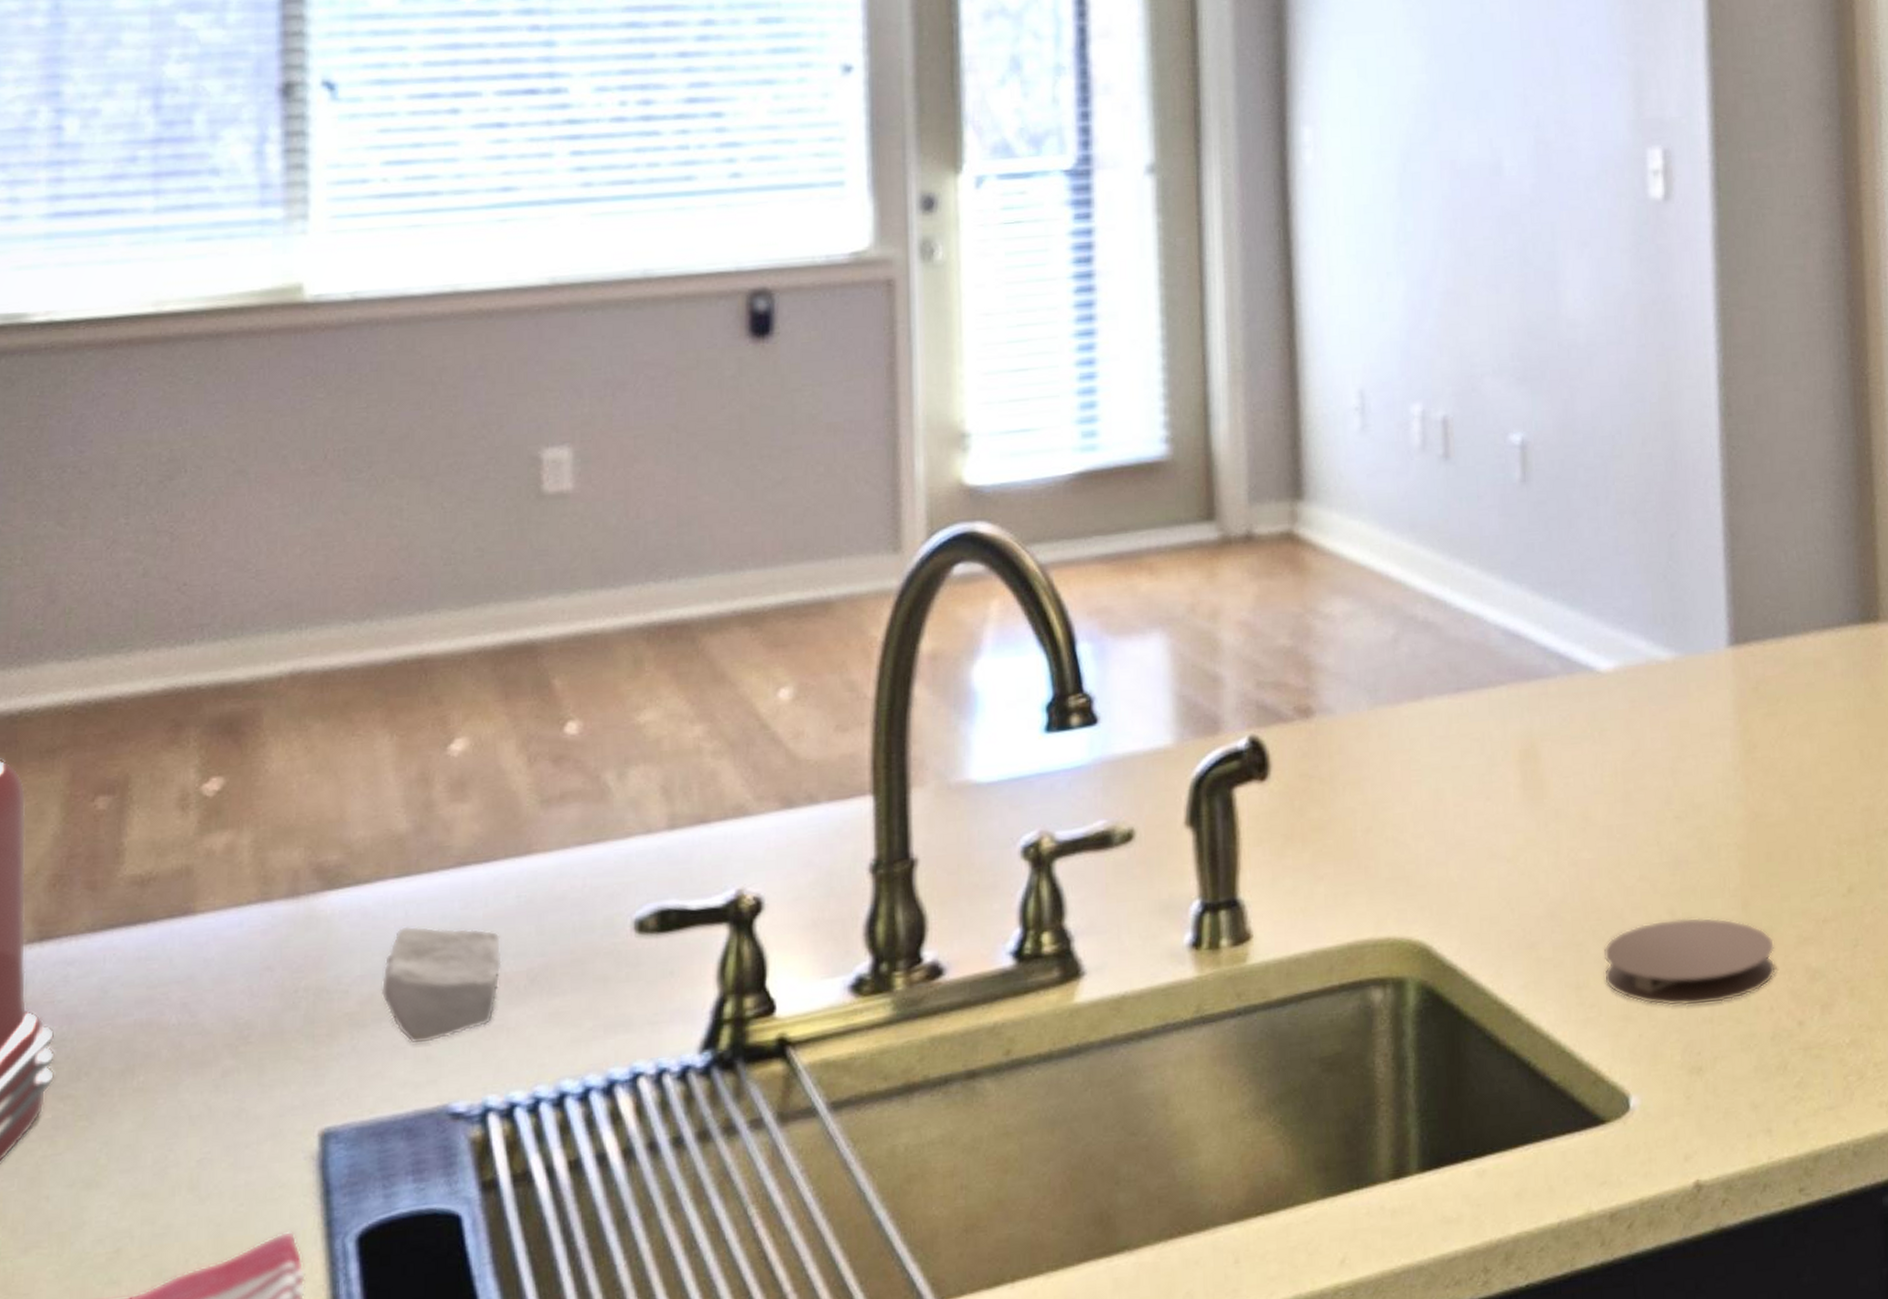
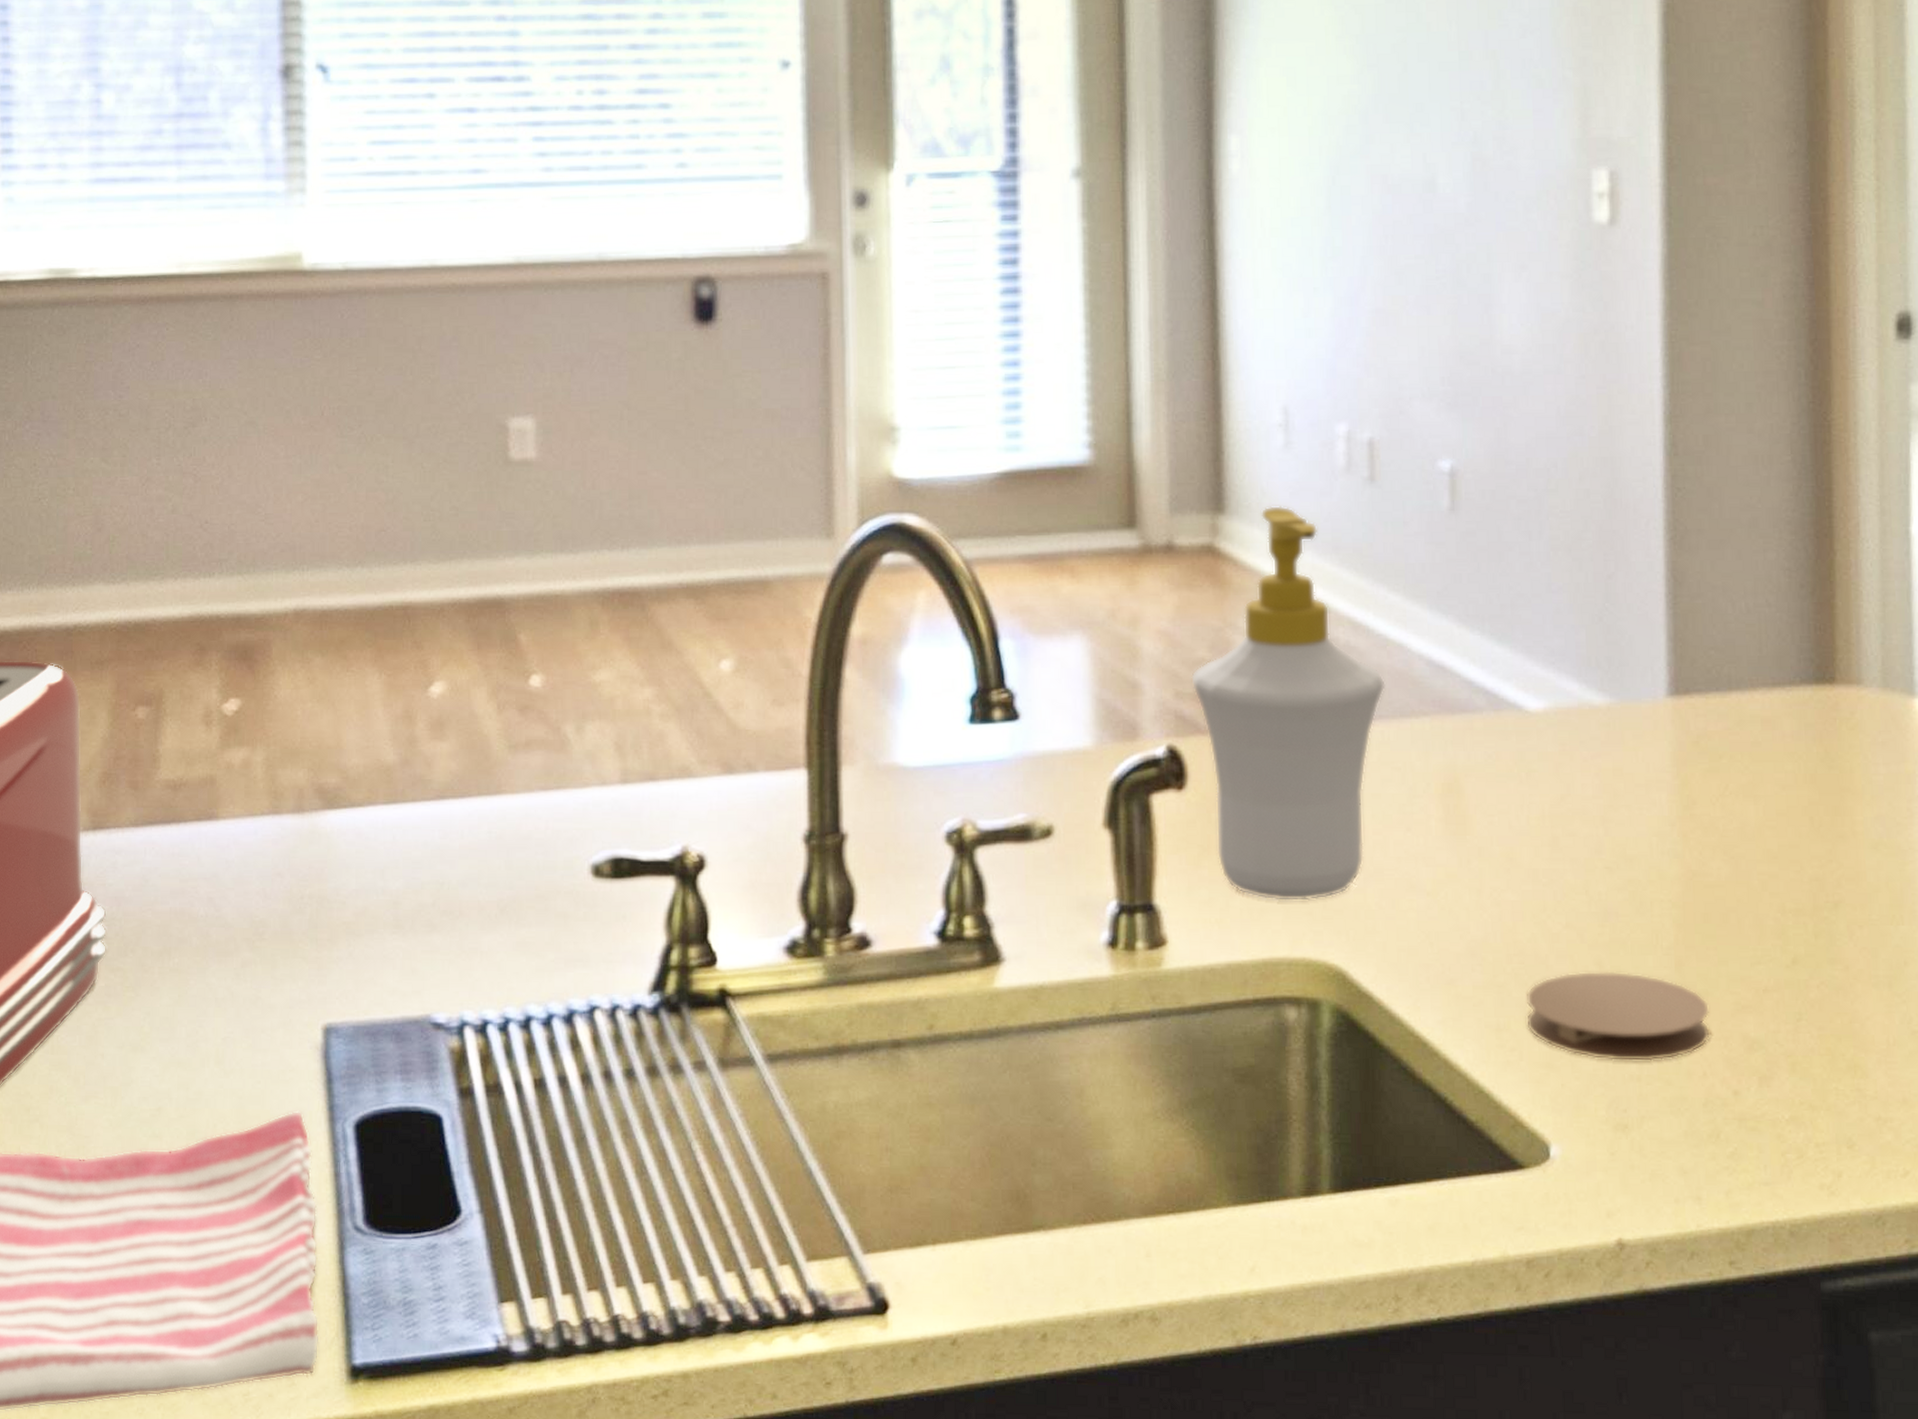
soap bar: present [381,926,502,1045] -> none [373,849,475,958]
soap bottle: none [1272,488,1463,884] -> present [1191,506,1386,902]

